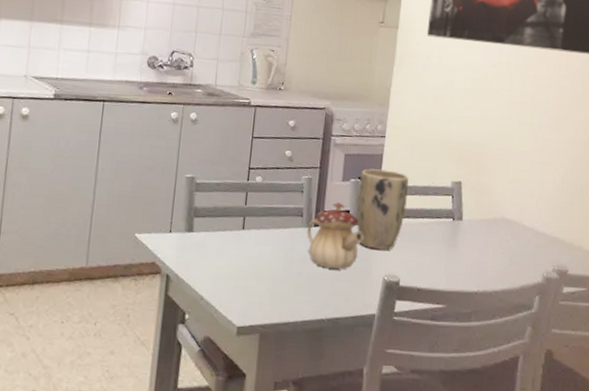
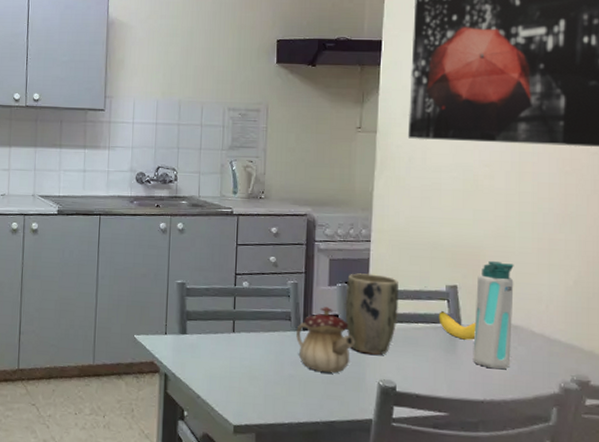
banana: none [443,205,476,234] -> present [438,310,476,340]
water bottle: none [470,157,512,262] -> present [473,260,514,369]

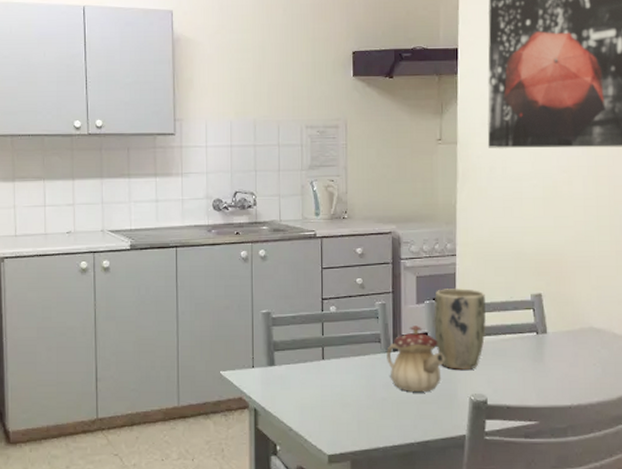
banana: present [438,310,476,340] -> none [525,319,561,347]
water bottle: present [473,260,514,369] -> none [559,266,595,374]

